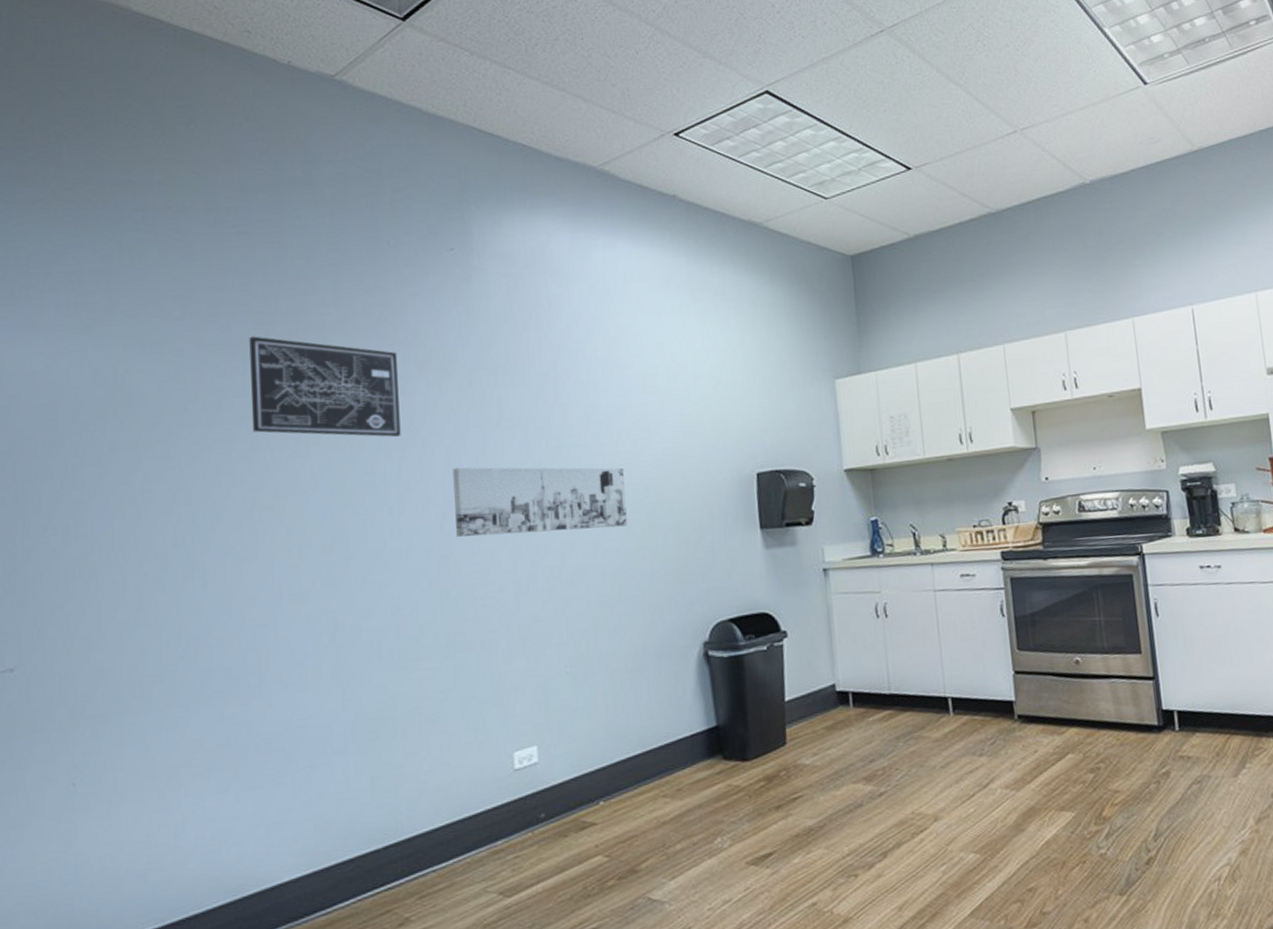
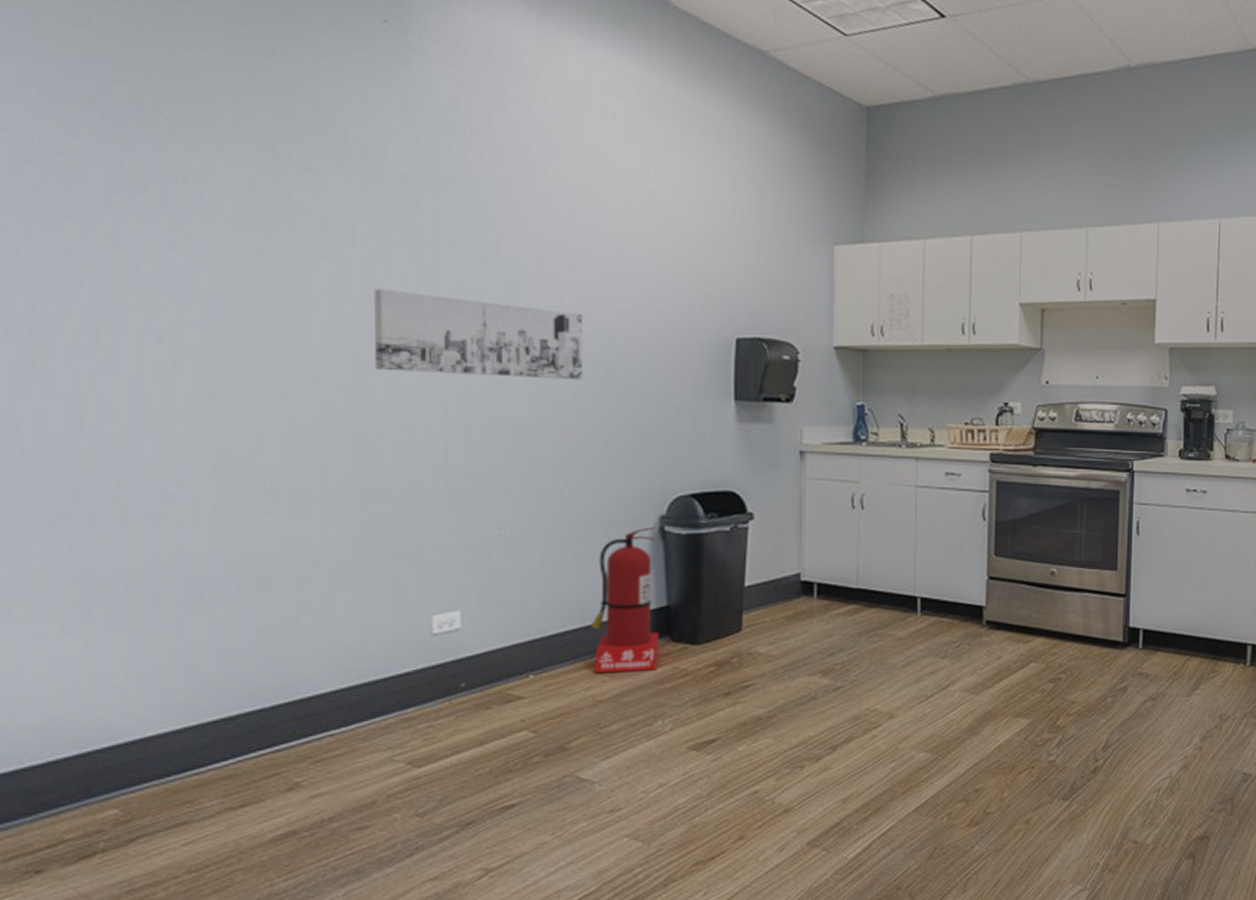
wall art: present [249,336,401,437] -> none [110,90,310,242]
fire extinguisher: none [650,652,713,797] -> present [590,526,659,674]

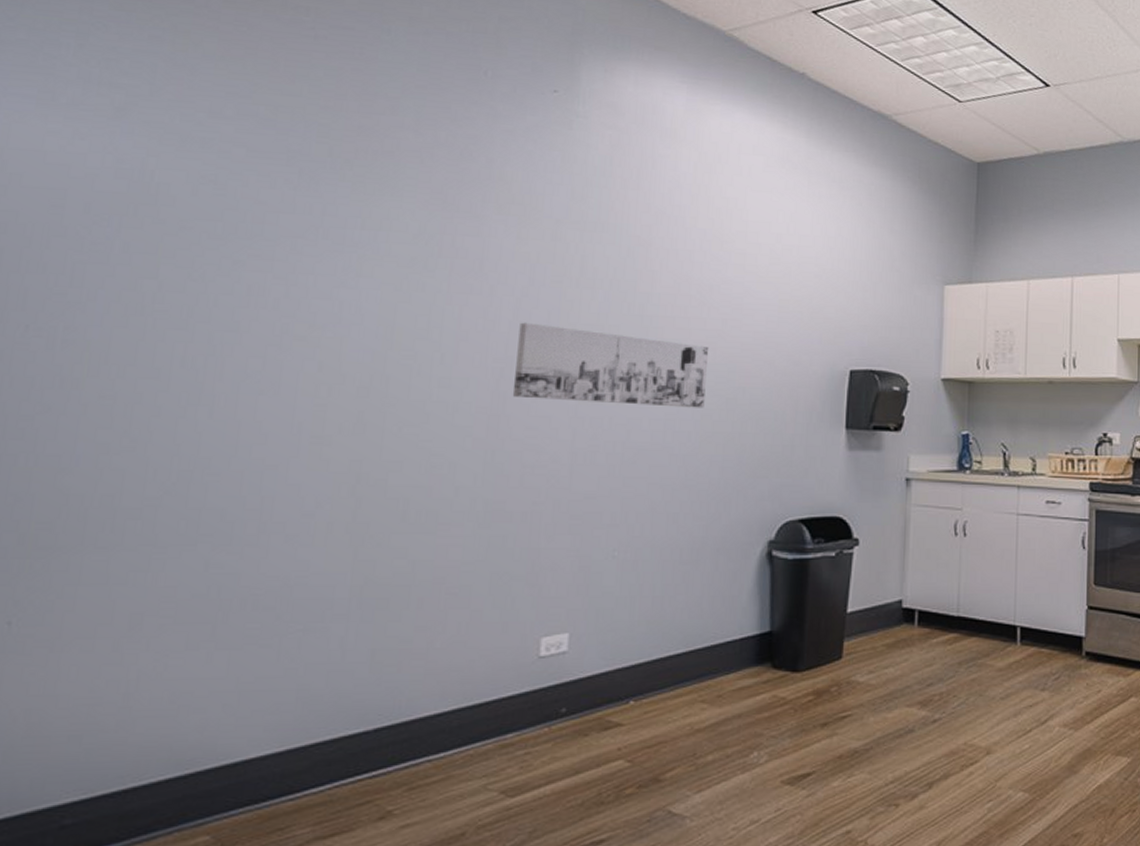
fire extinguisher: present [590,526,659,674] -> none [693,551,763,701]

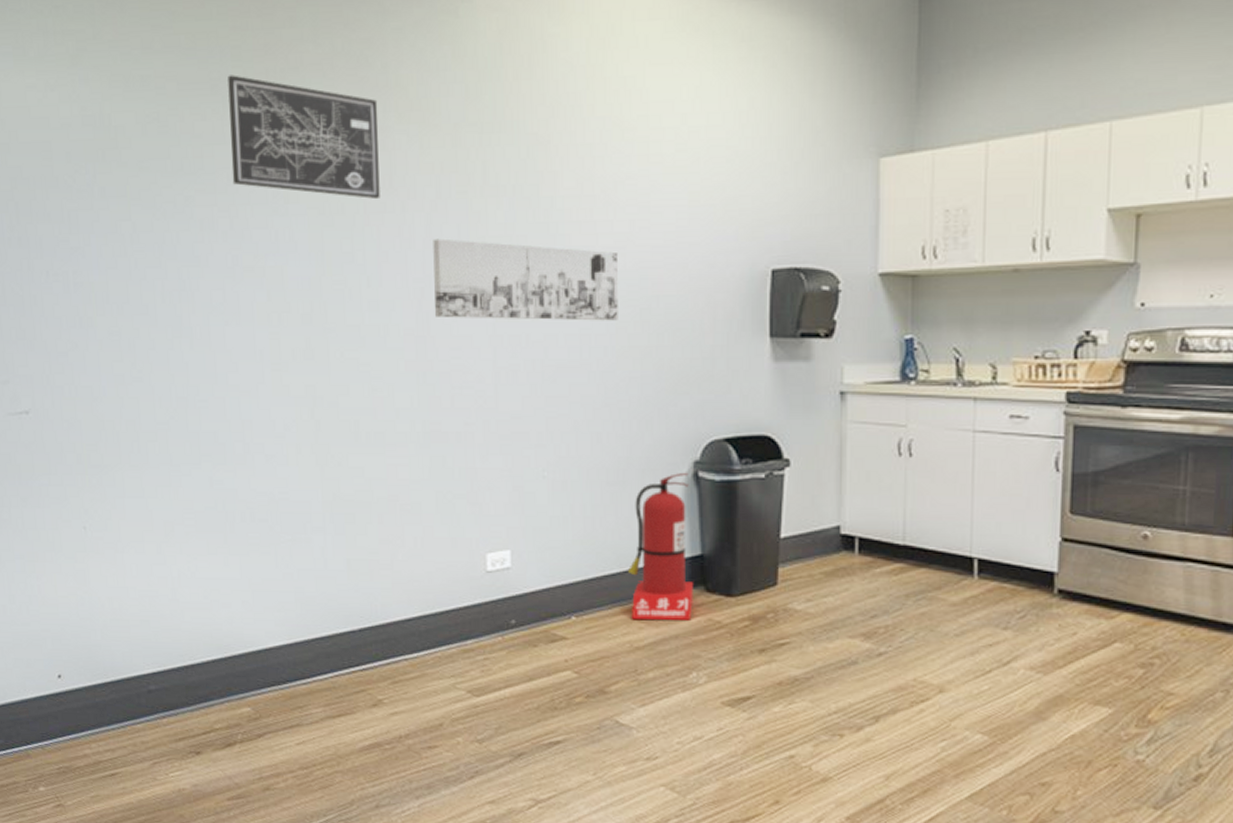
wall art: none [296,149,477,280] -> present [228,75,380,199]
fire extinguisher: none [693,551,763,701] -> present [627,472,693,620]

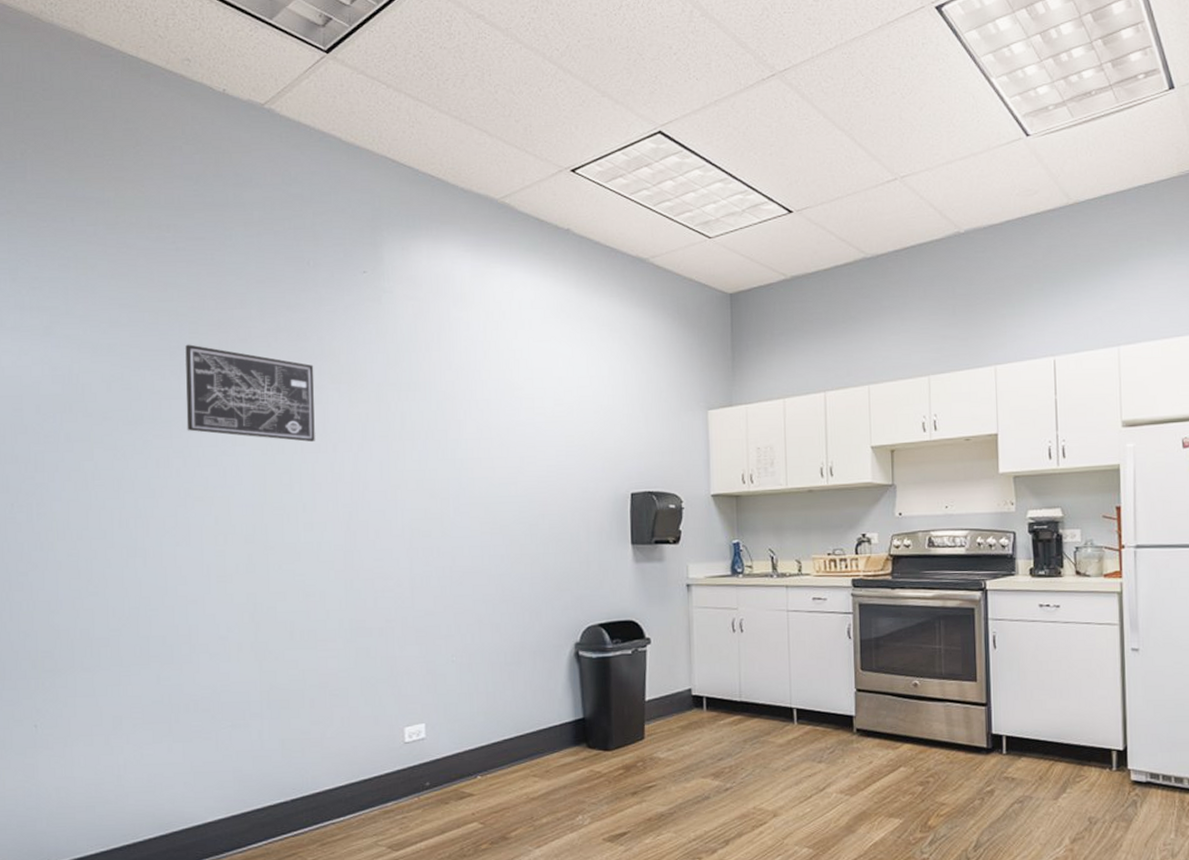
wall art: present [433,238,618,321] -> none [359,472,512,536]
fire extinguisher: present [627,472,693,620] -> none [523,652,578,776]

